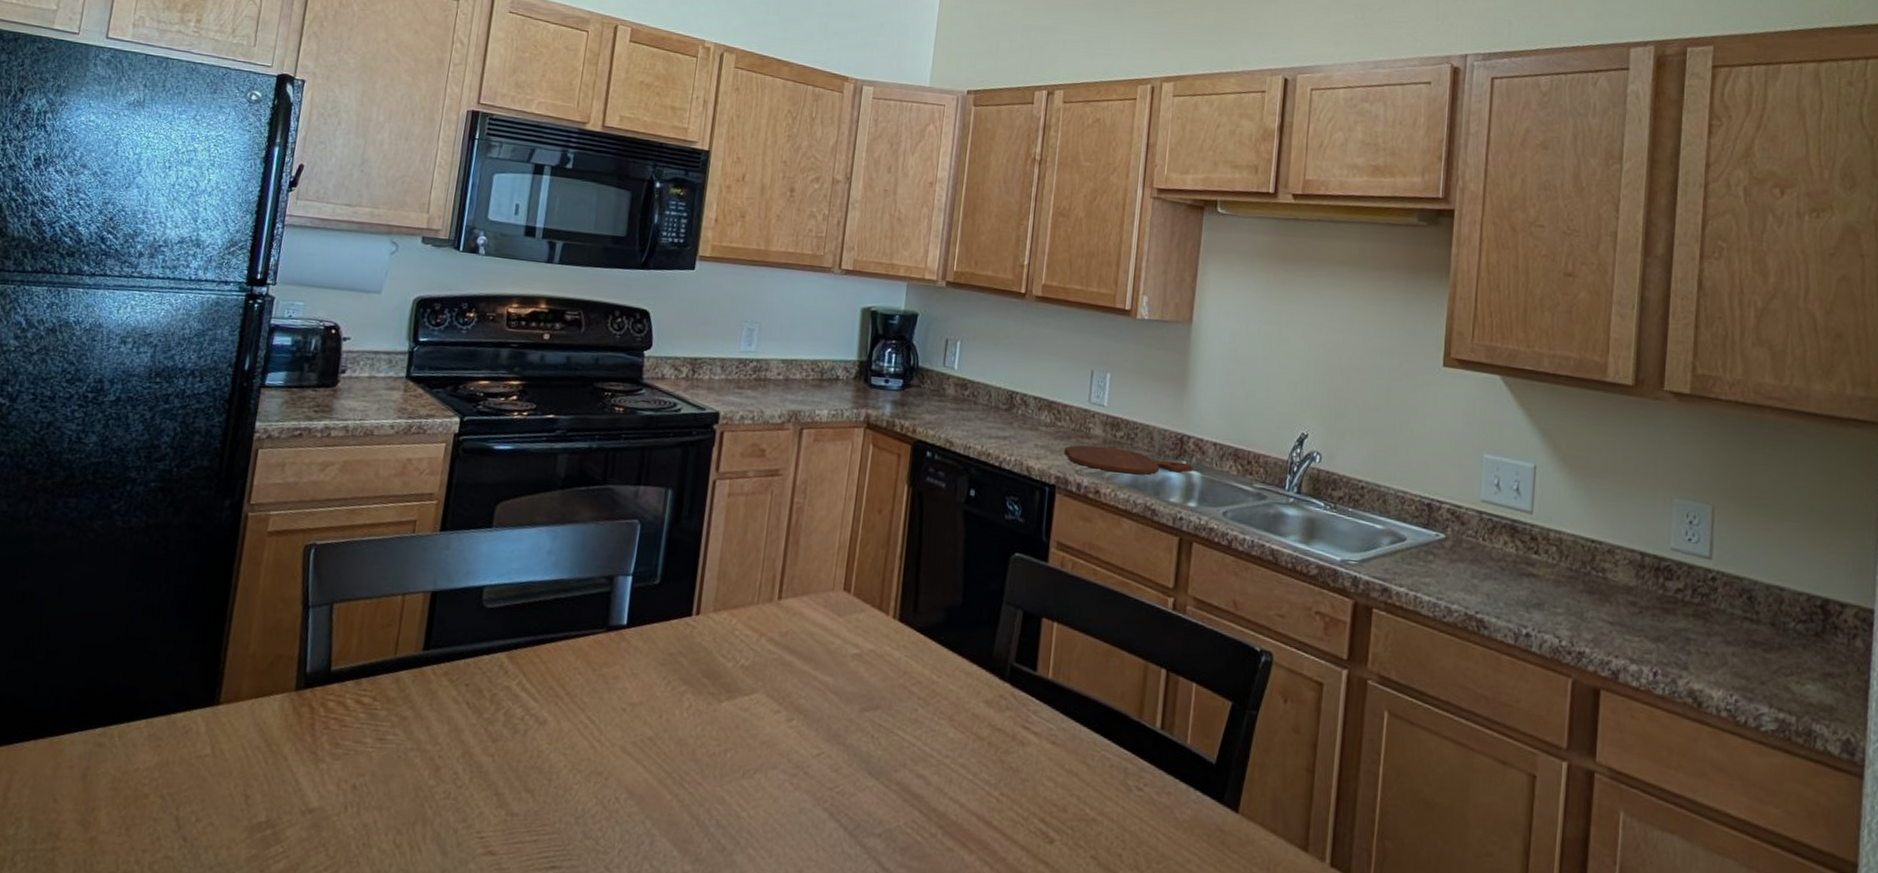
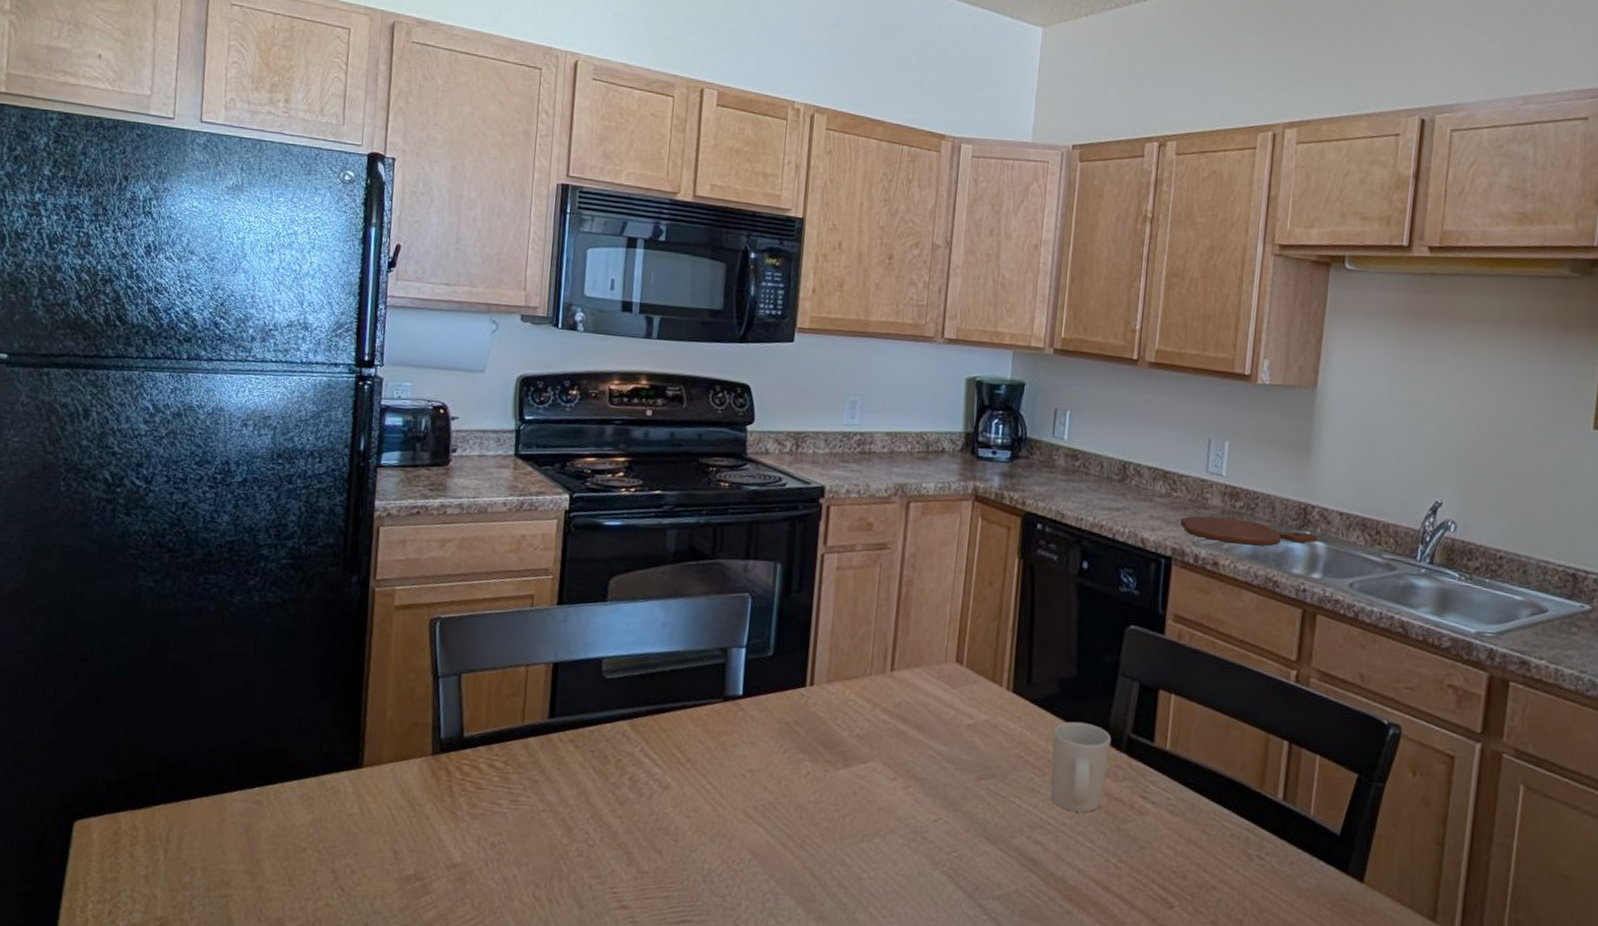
mug: none [934,650,996,745] -> present [1050,721,1112,813]

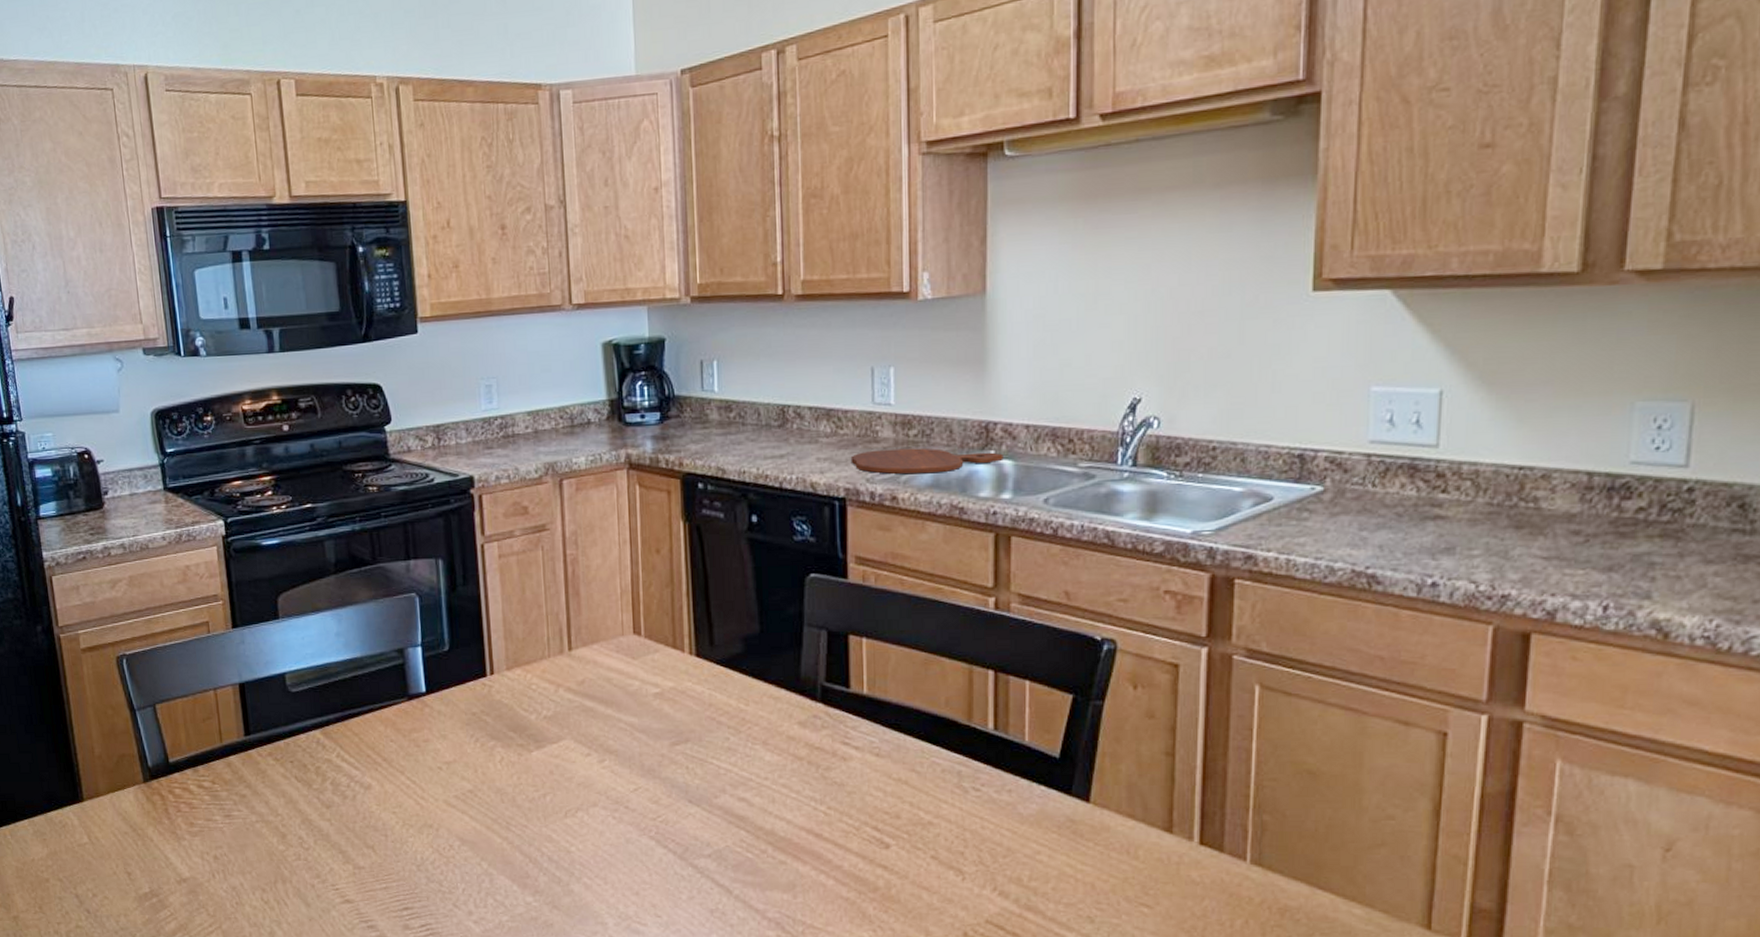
mug: present [1050,721,1112,813] -> none [743,678,805,766]

